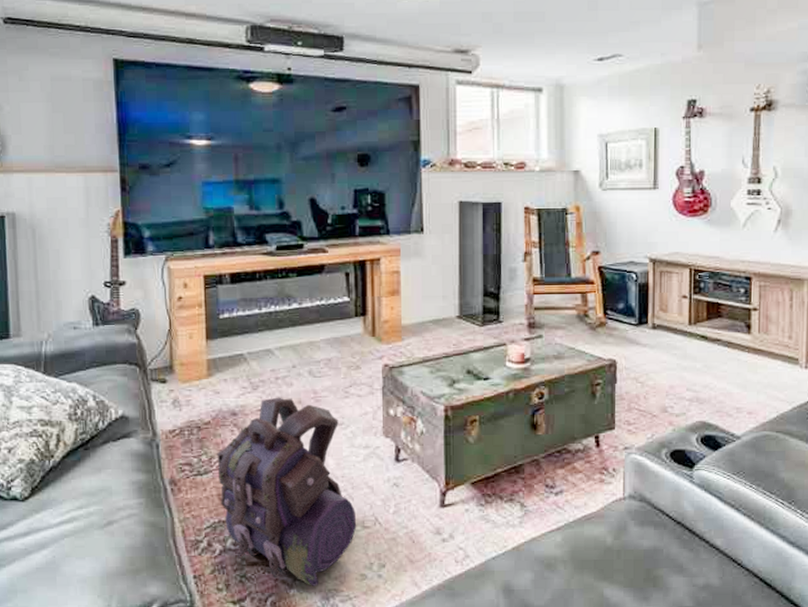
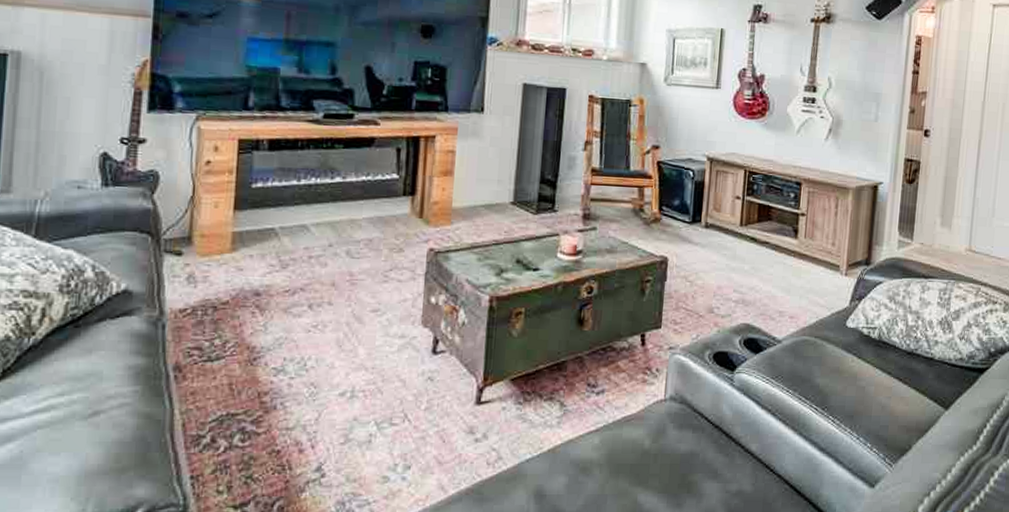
backpack: present [217,397,357,586] -> none [231,278,384,489]

